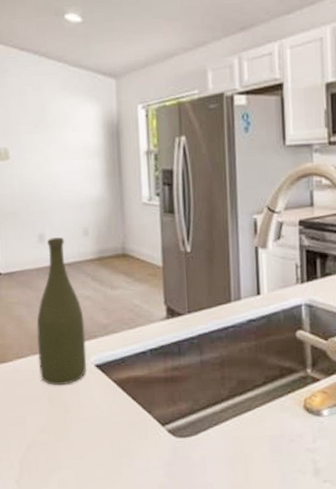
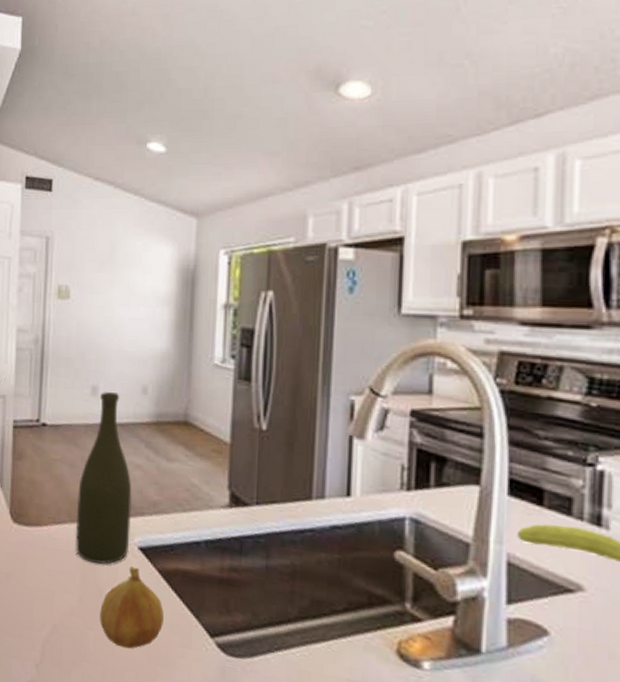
fruit: none [67,382,123,450] -> present [100,567,164,649]

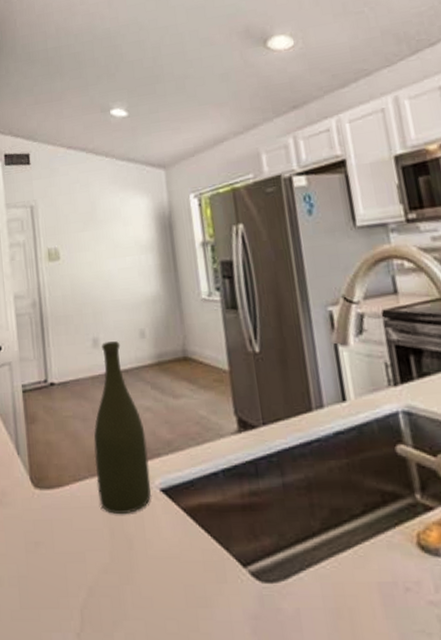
fruit: present [100,567,164,649] -> none [133,510,196,597]

